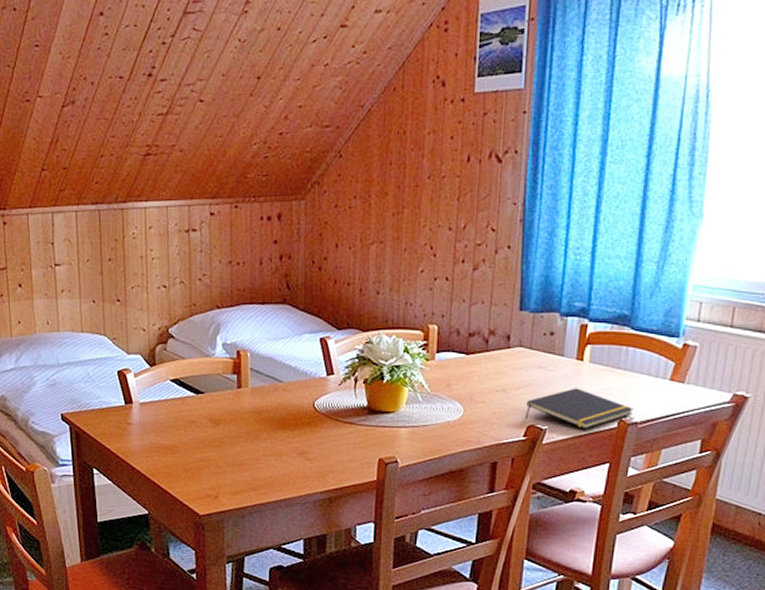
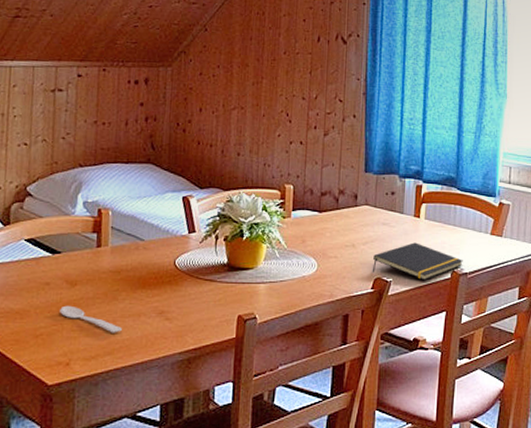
spoon: none [206,443,265,471] -> present [60,305,122,333]

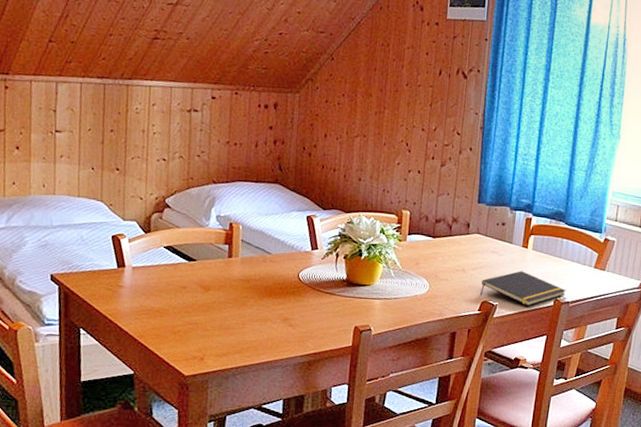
spoon: present [60,305,122,333] -> none [195,307,250,335]

